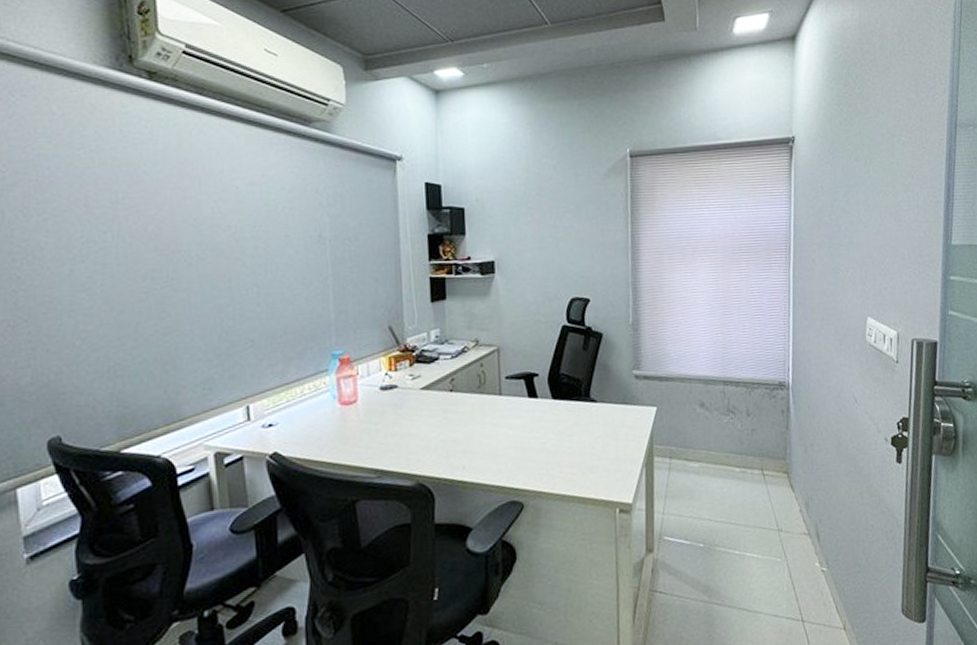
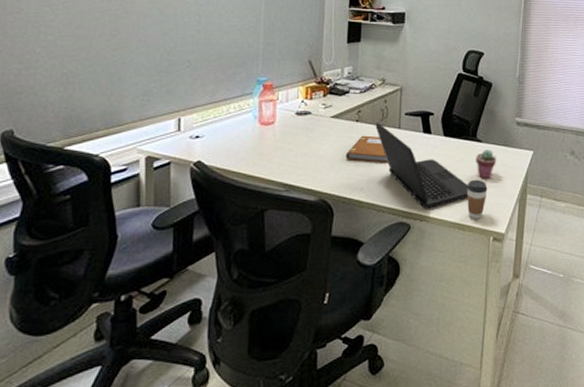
notebook: none [442,406,492,437] -> present [346,135,389,163]
laptop: none [472,389,587,484] -> present [375,122,469,209]
coffee cup: none [583,445,609,490] -> present [466,179,488,219]
potted succulent: none [591,409,616,444] -> present [476,150,497,179]

